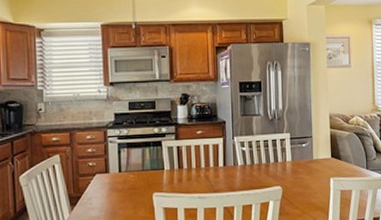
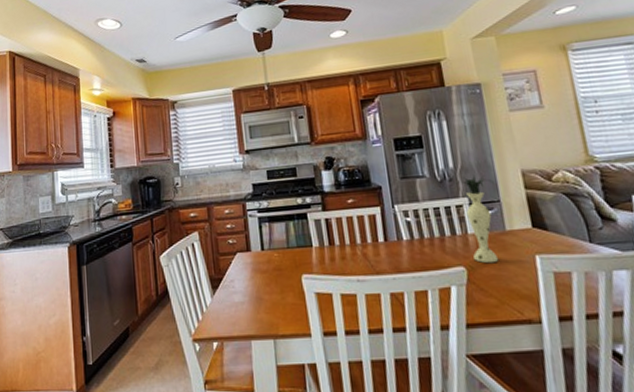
vase: none [281,116,310,184] -> present [453,175,499,264]

